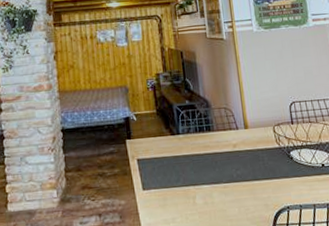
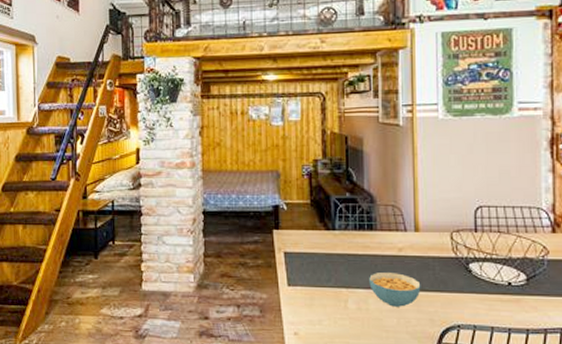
cereal bowl: none [211,166,255,198] -> present [369,271,421,307]

